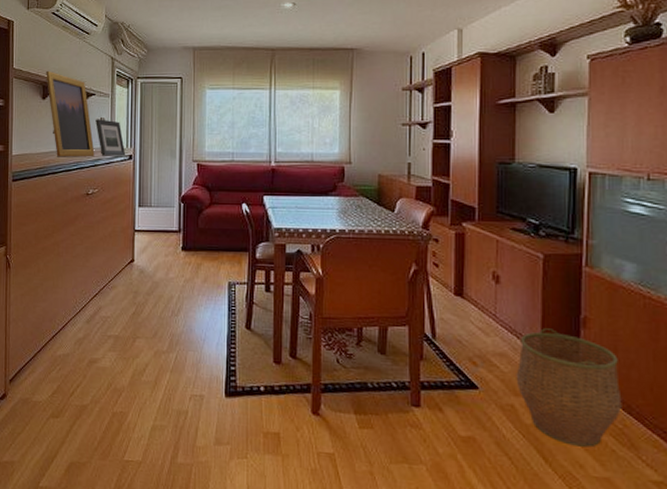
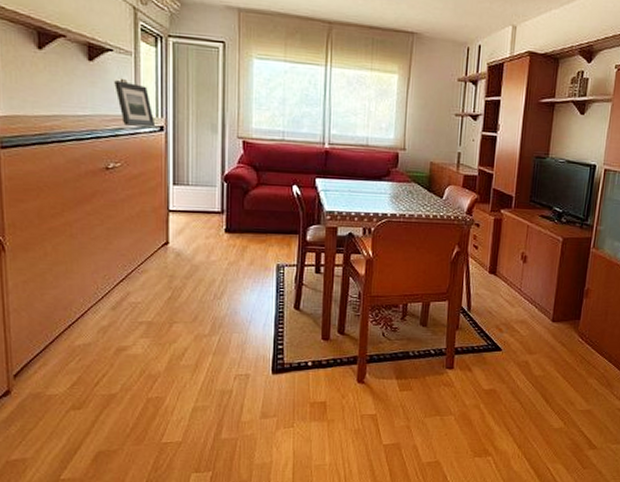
picture frame: present [46,70,95,157] -> none [41,12,115,126]
basket: present [516,328,622,448] -> none [531,299,607,389]

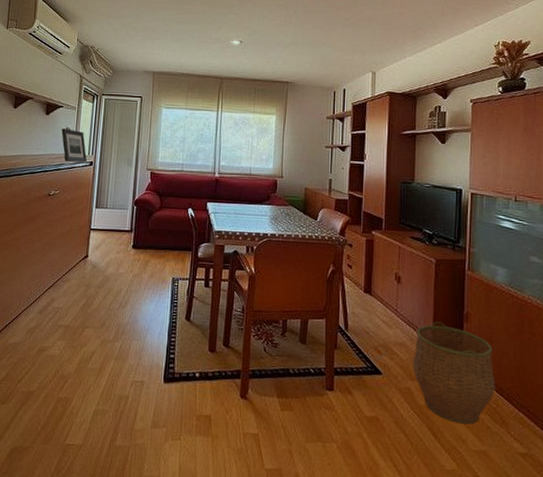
basket: none [531,299,607,389] -> present [412,322,496,425]

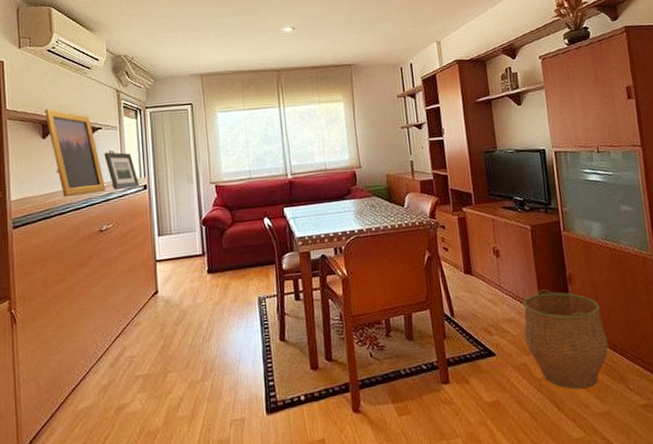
picture frame: none [19,83,59,162] -> present [45,108,106,197]

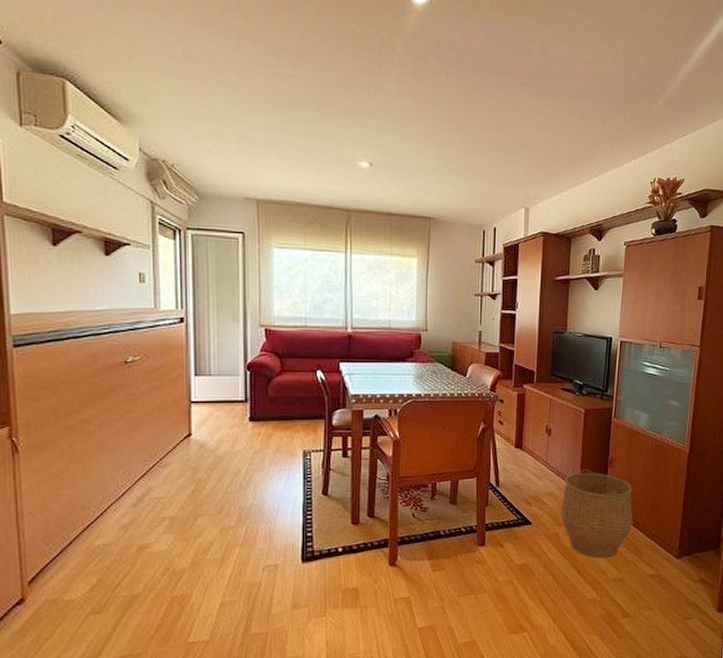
picture frame: present [45,108,106,197] -> none [55,209,134,319]
picture frame: present [104,152,140,190] -> none [132,274,176,319]

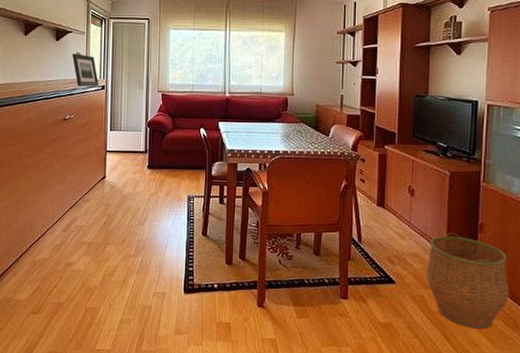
picture frame: none [132,274,176,319] -> present [72,54,99,87]

